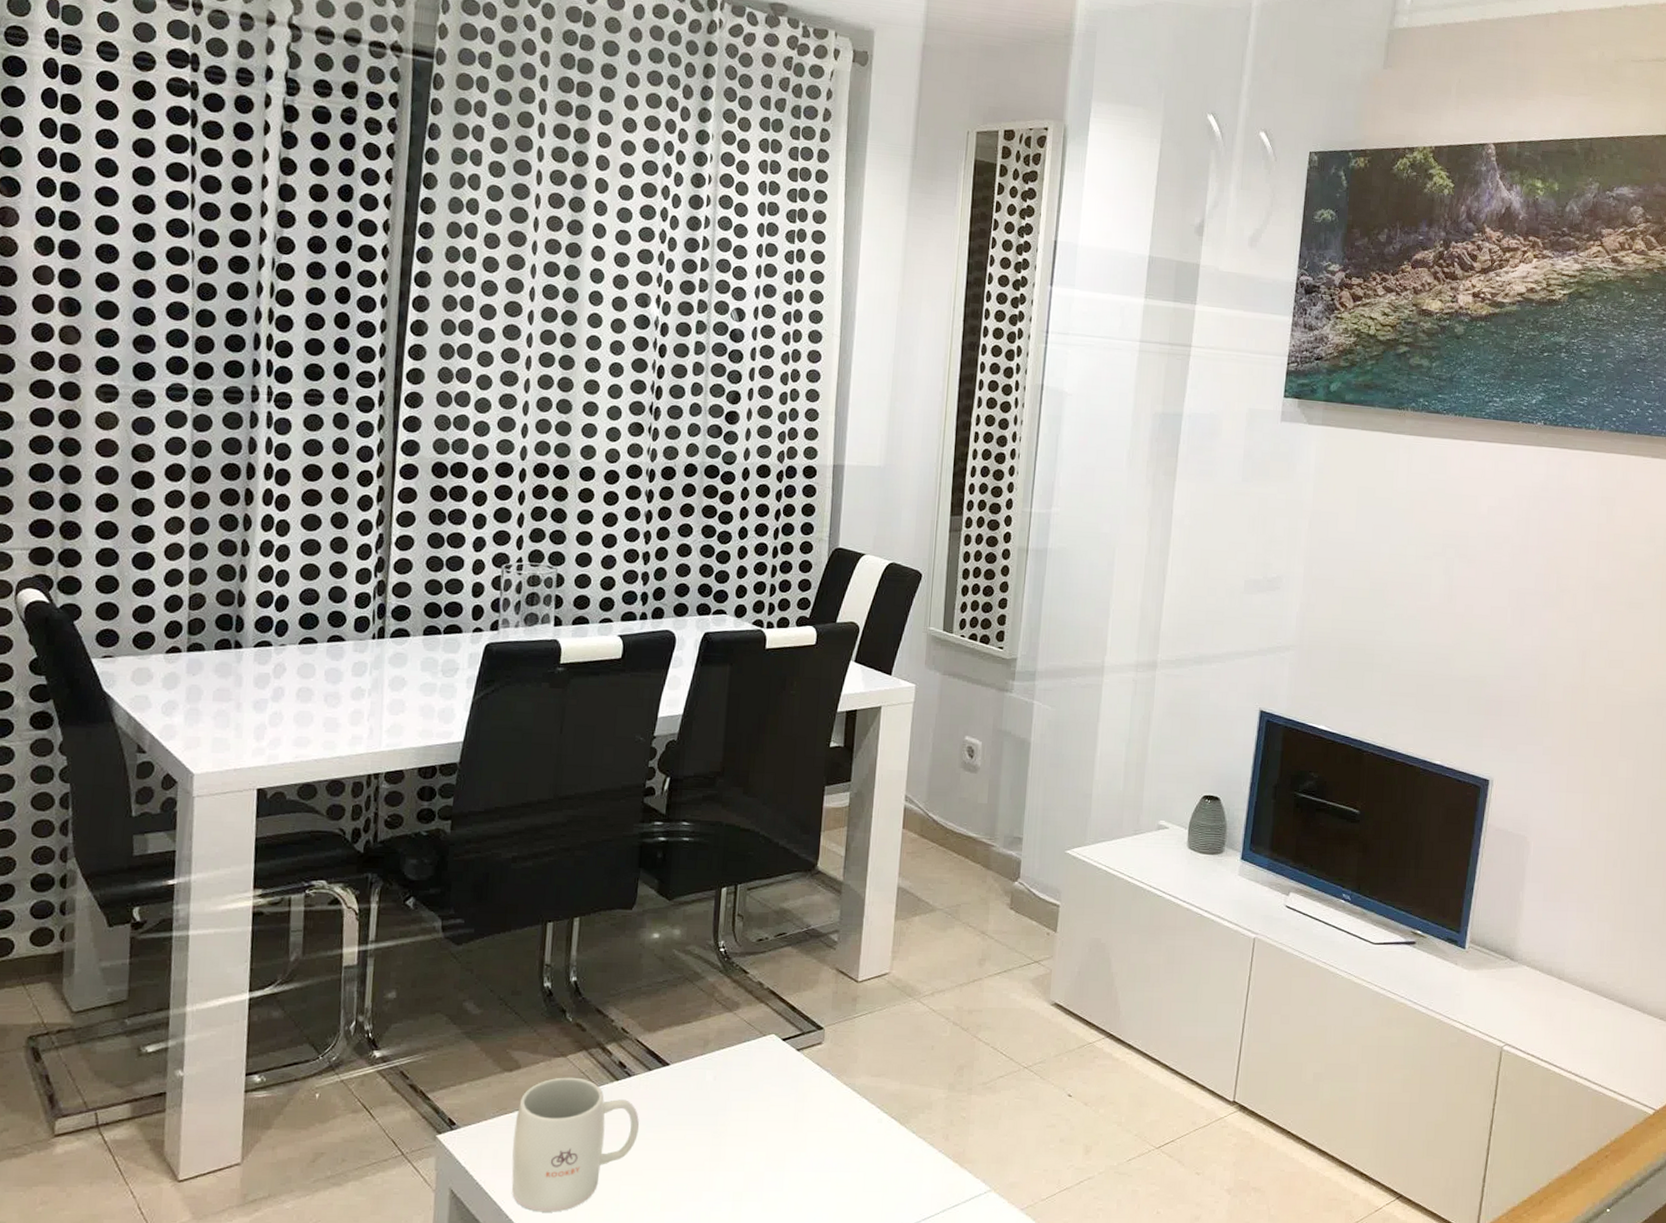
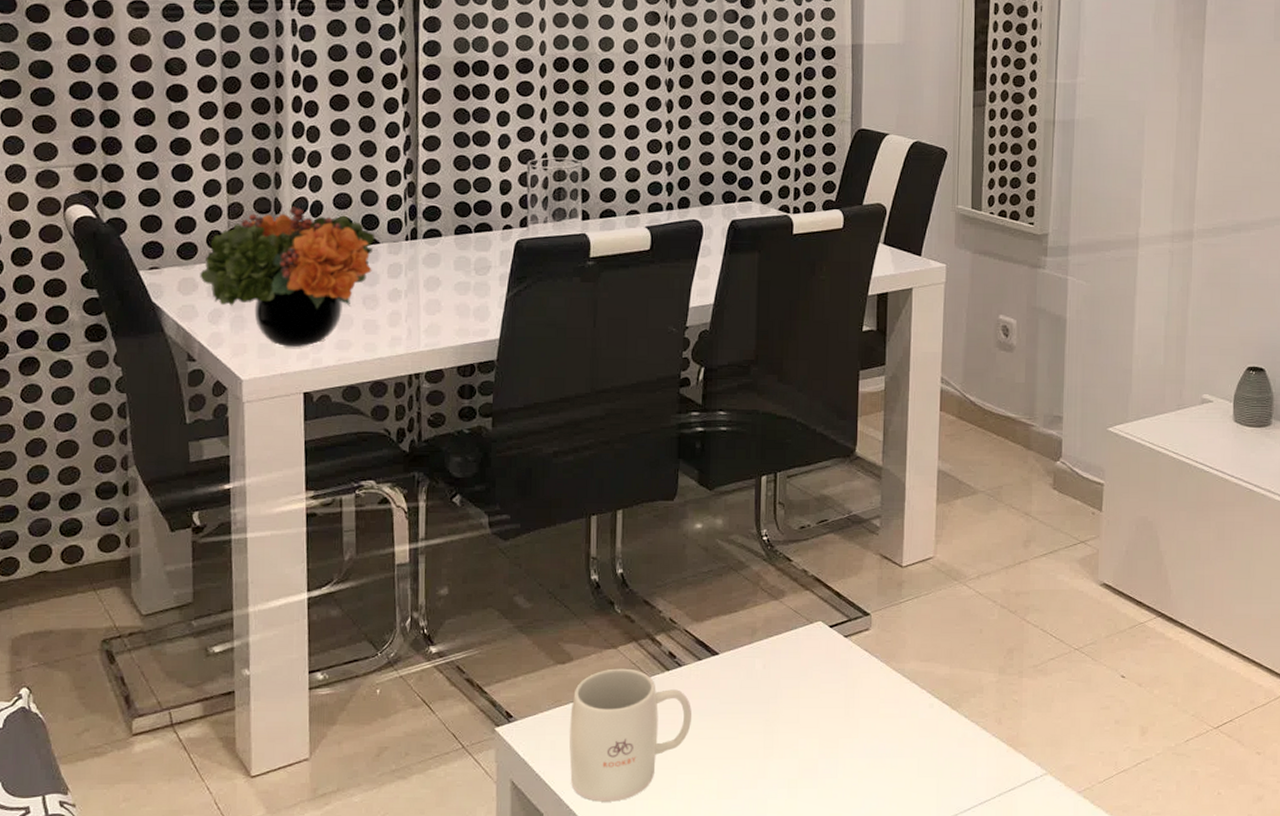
flower arrangement: none [155,600,342,742] -> present [200,206,376,347]

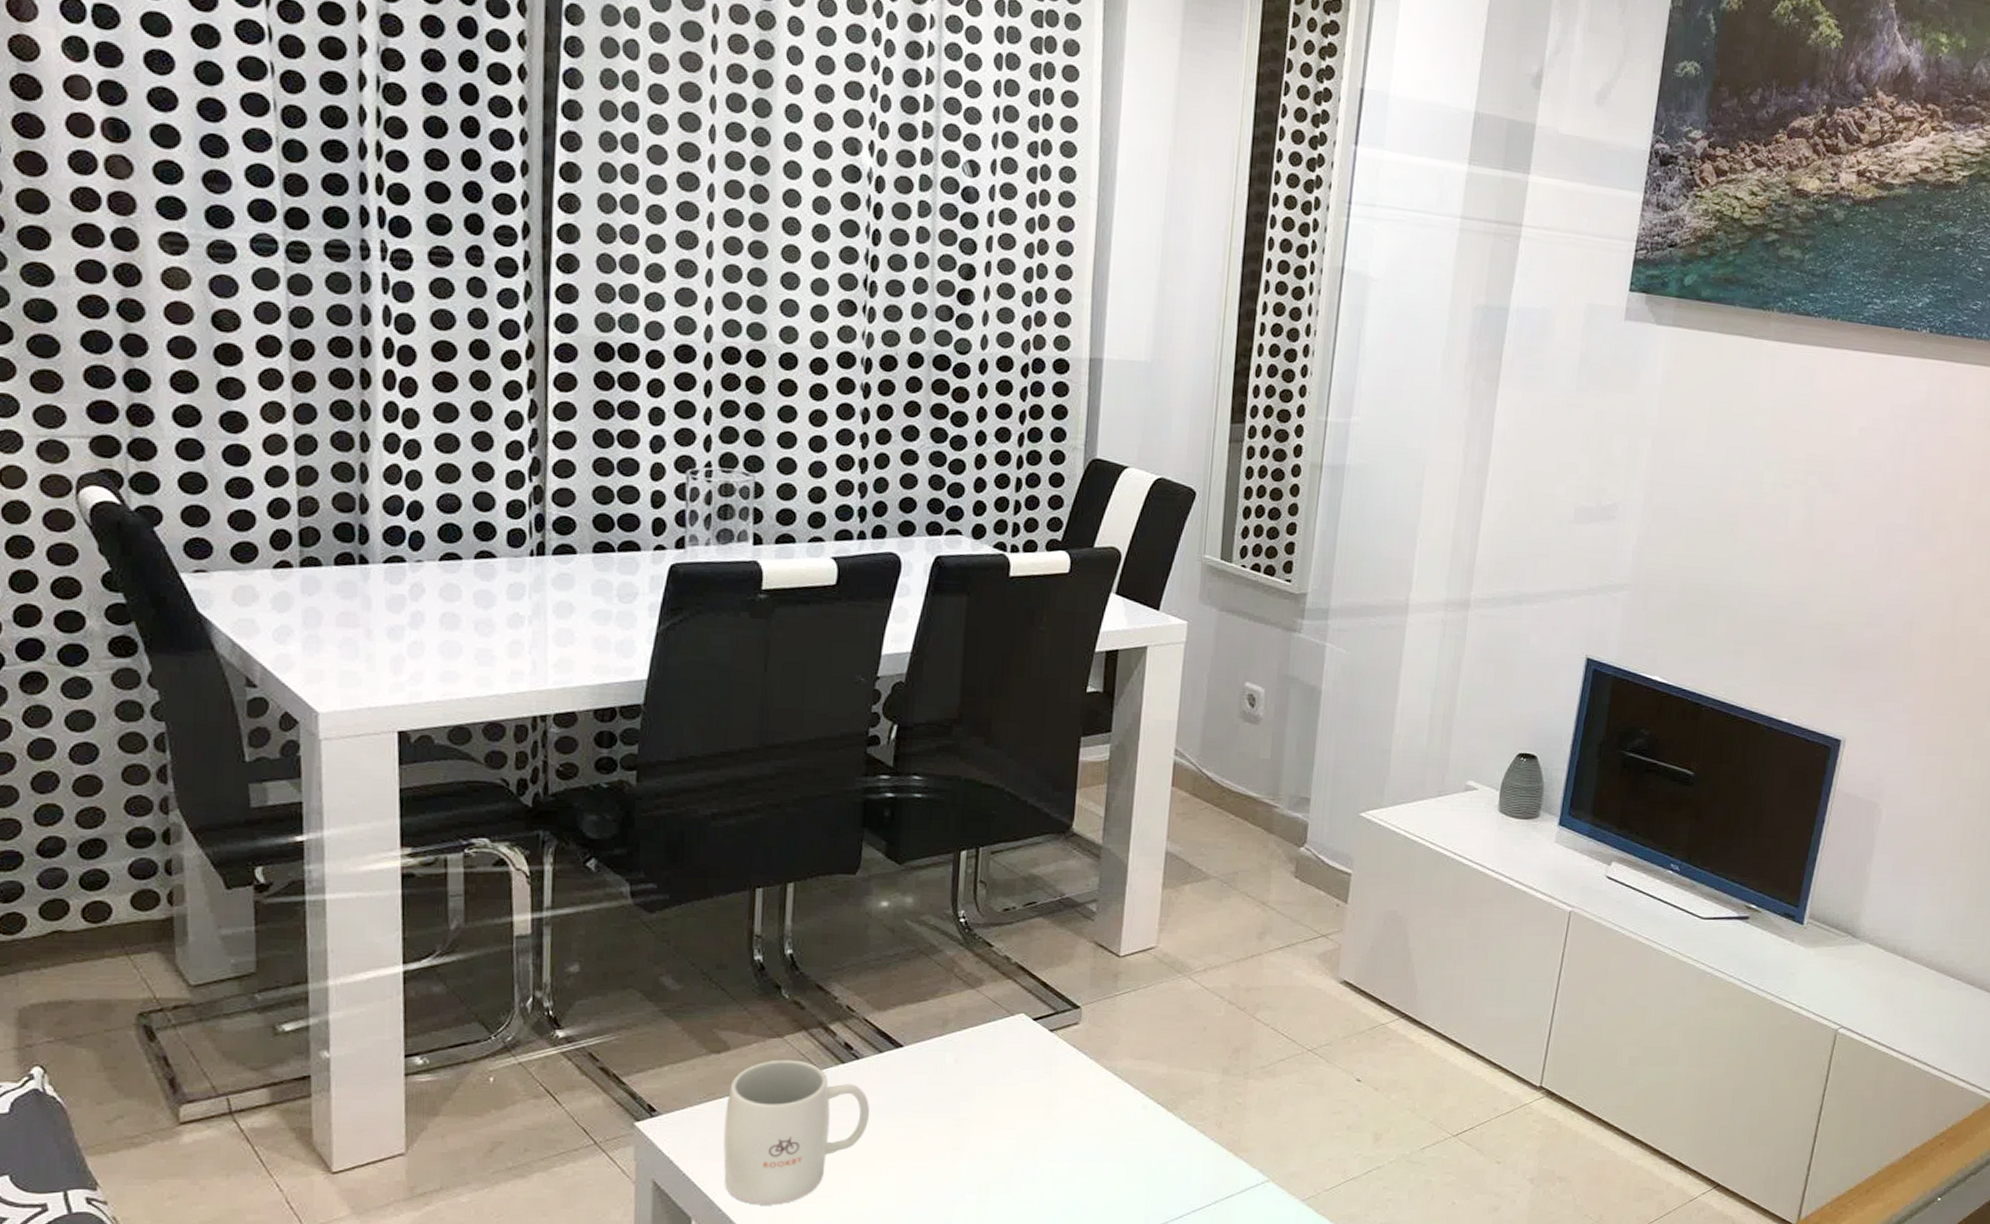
flower arrangement: present [200,206,376,347] -> none [261,506,492,677]

